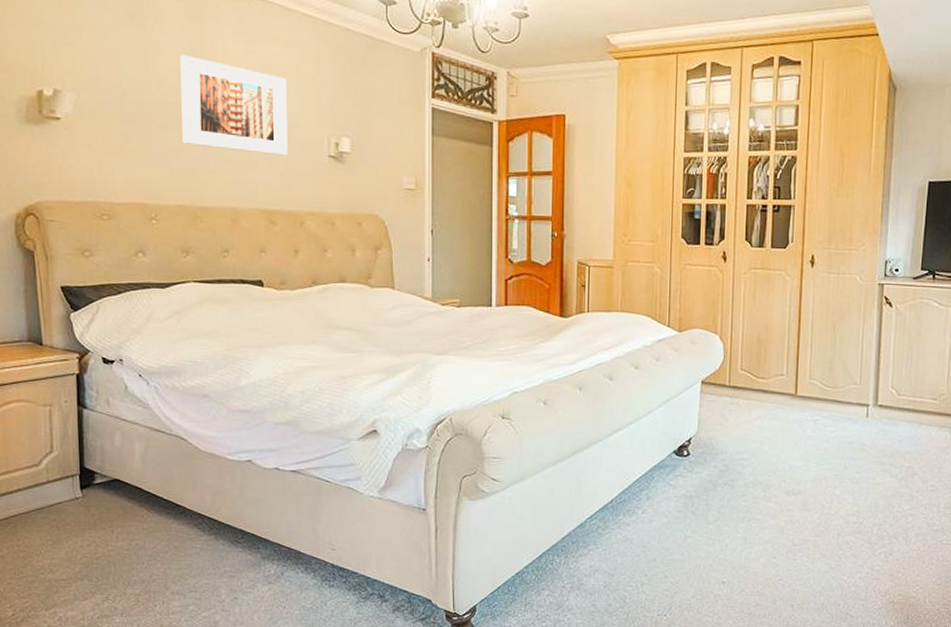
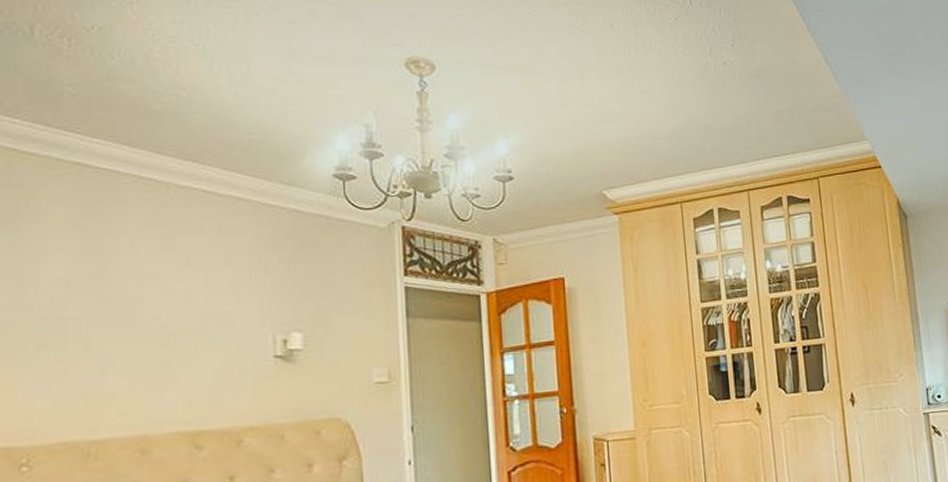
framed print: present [180,54,288,156] -> none [70,258,219,365]

